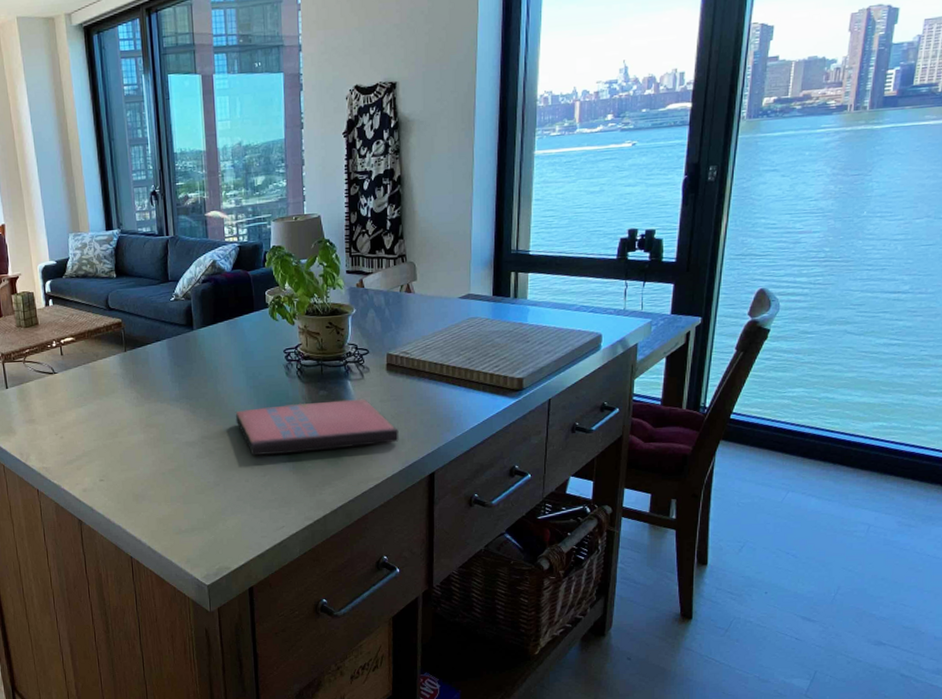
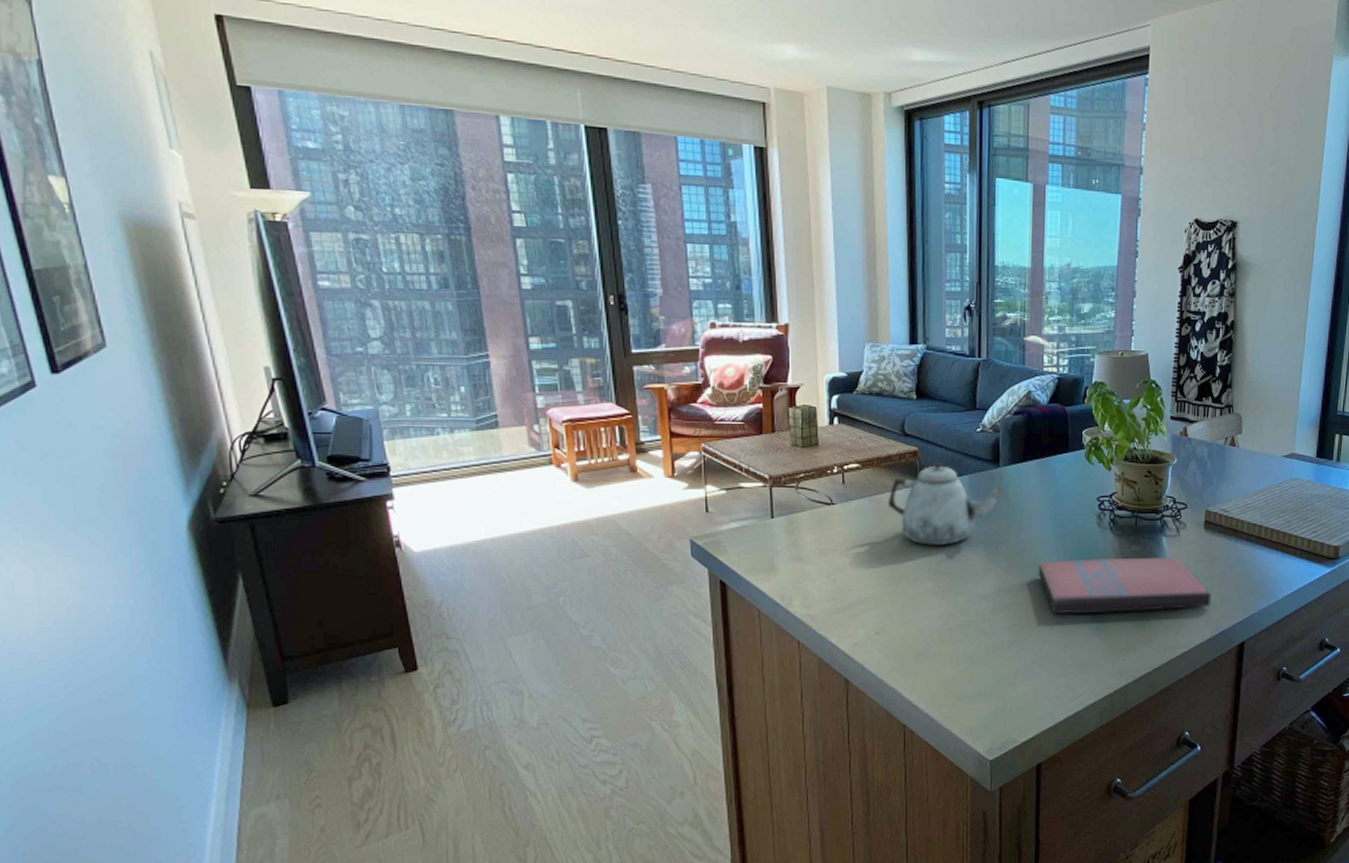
teapot: none [100,330,198,403] -> present [887,462,1003,547]

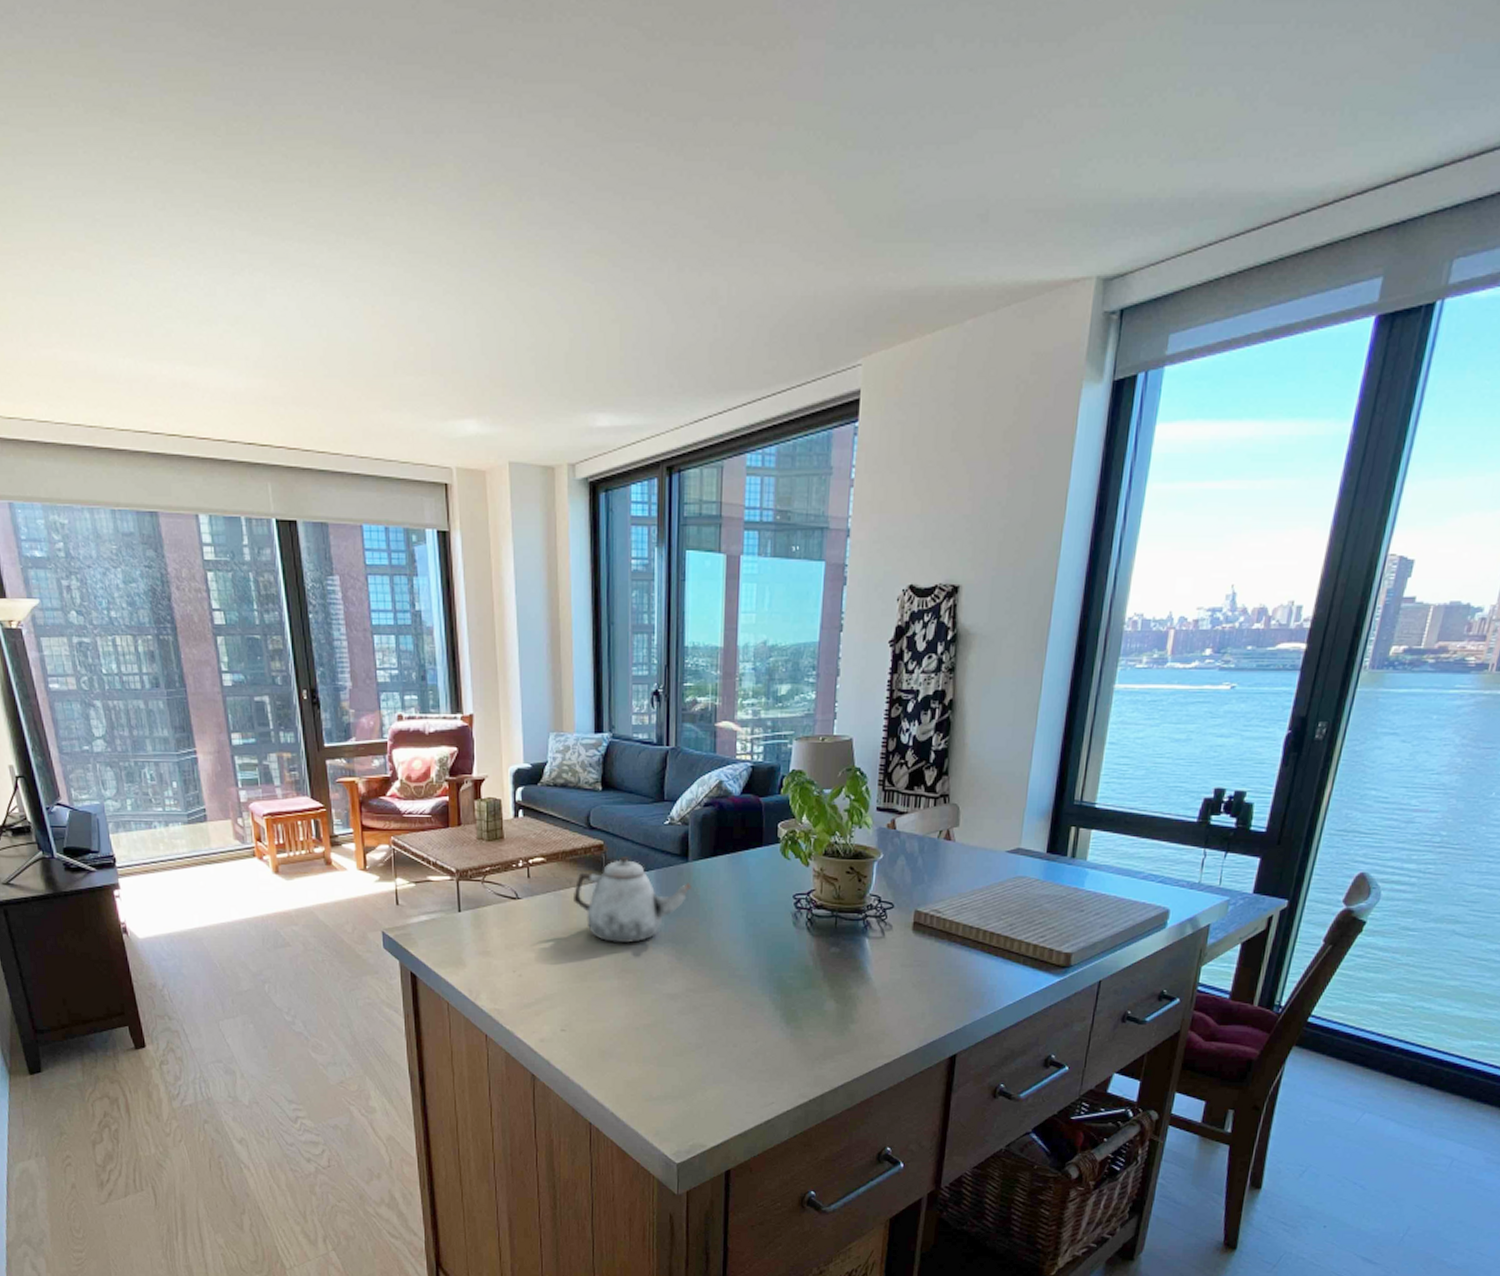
paperback book: present [1038,557,1211,614] -> none [728,959,919,1018]

